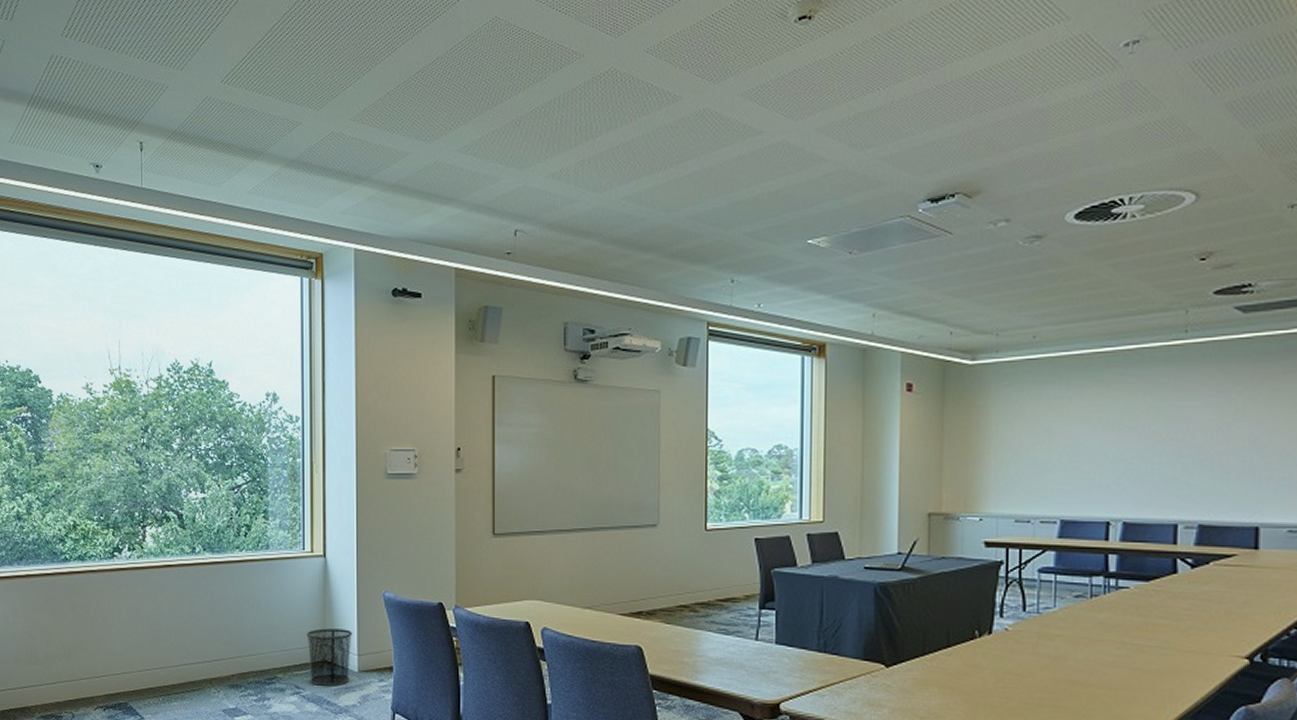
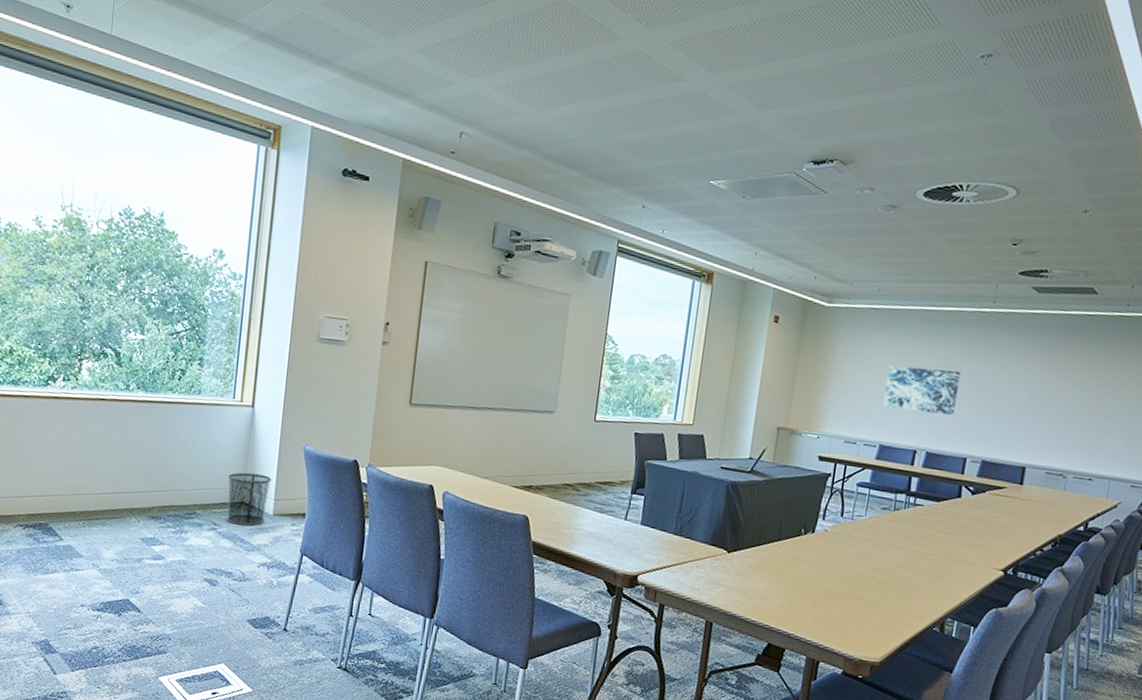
wall art: none [1057,420,1155,475] -> present [882,366,961,416]

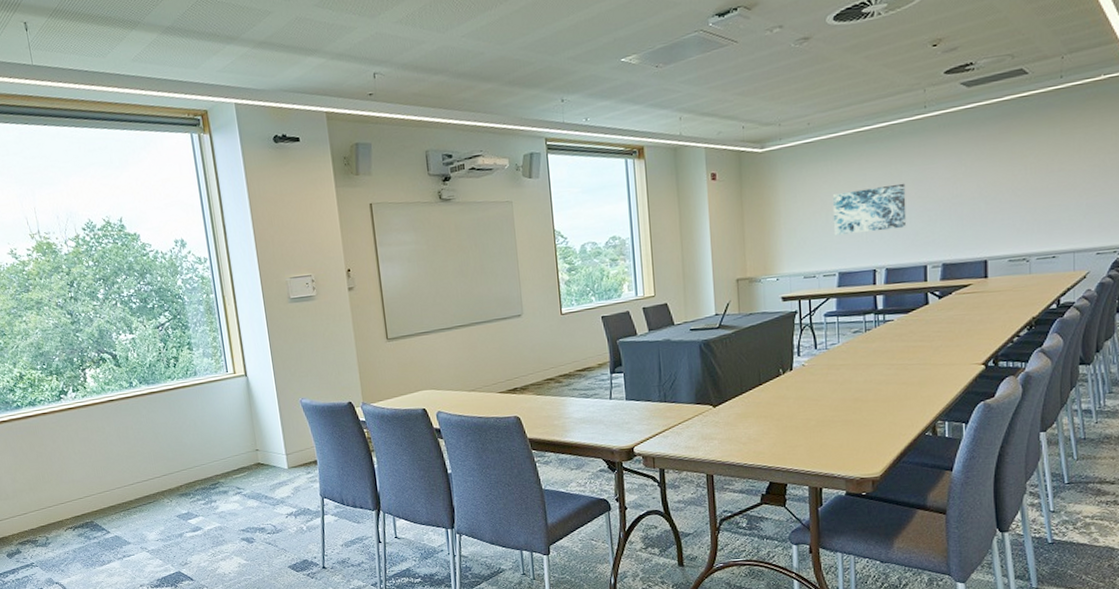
waste bin: present [226,472,271,526] -> none [239,434,282,485]

